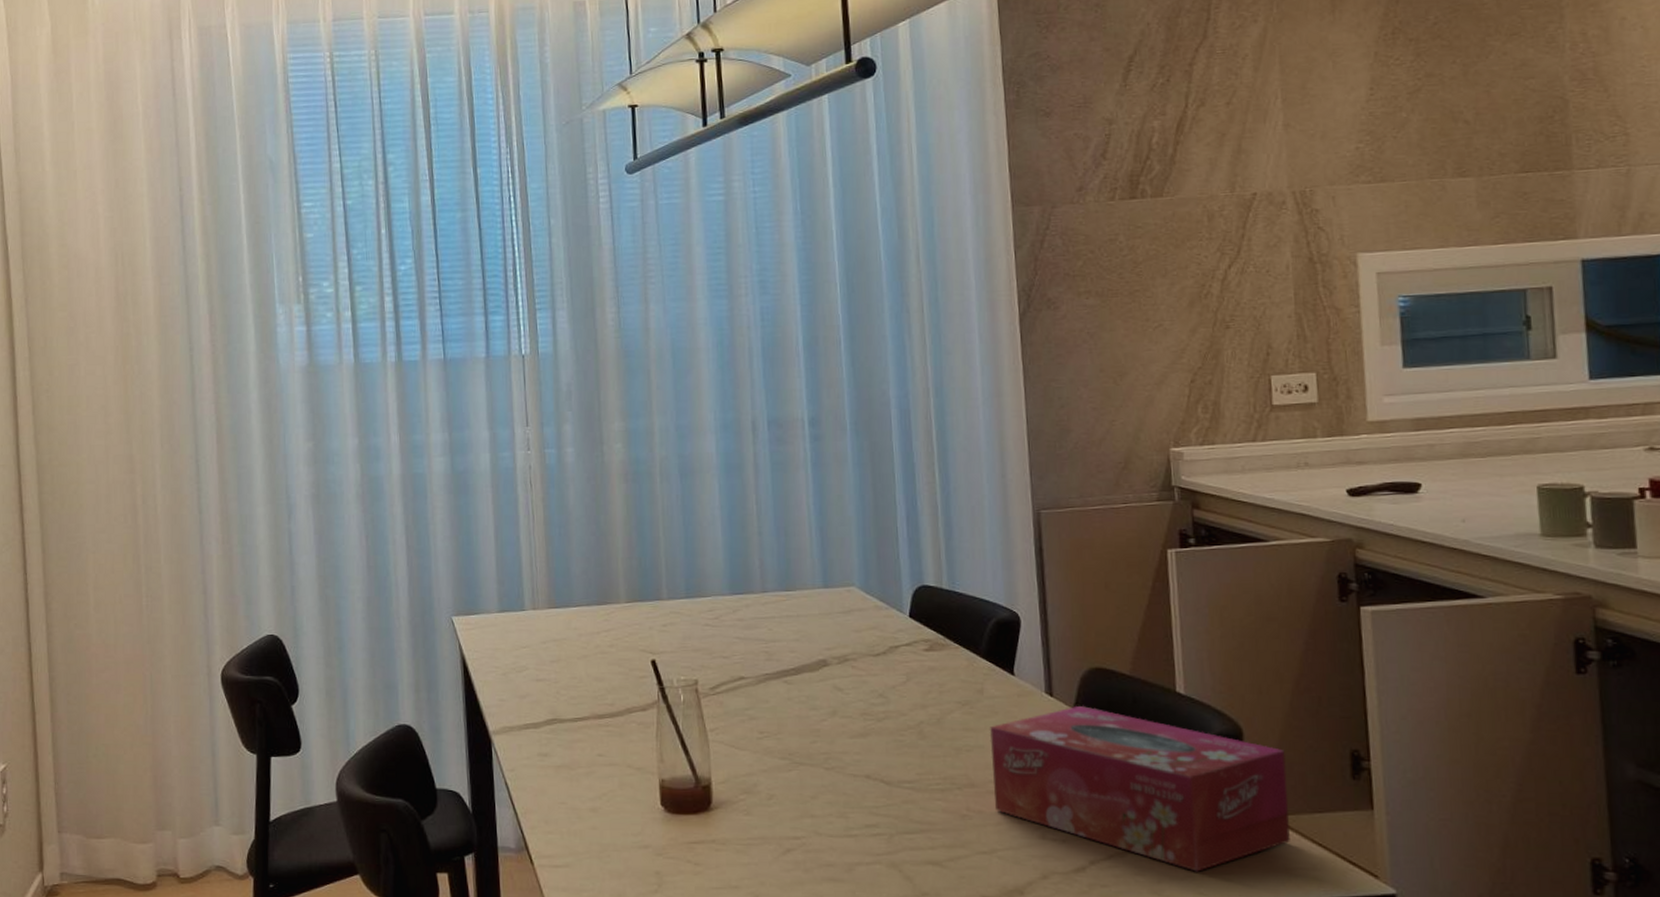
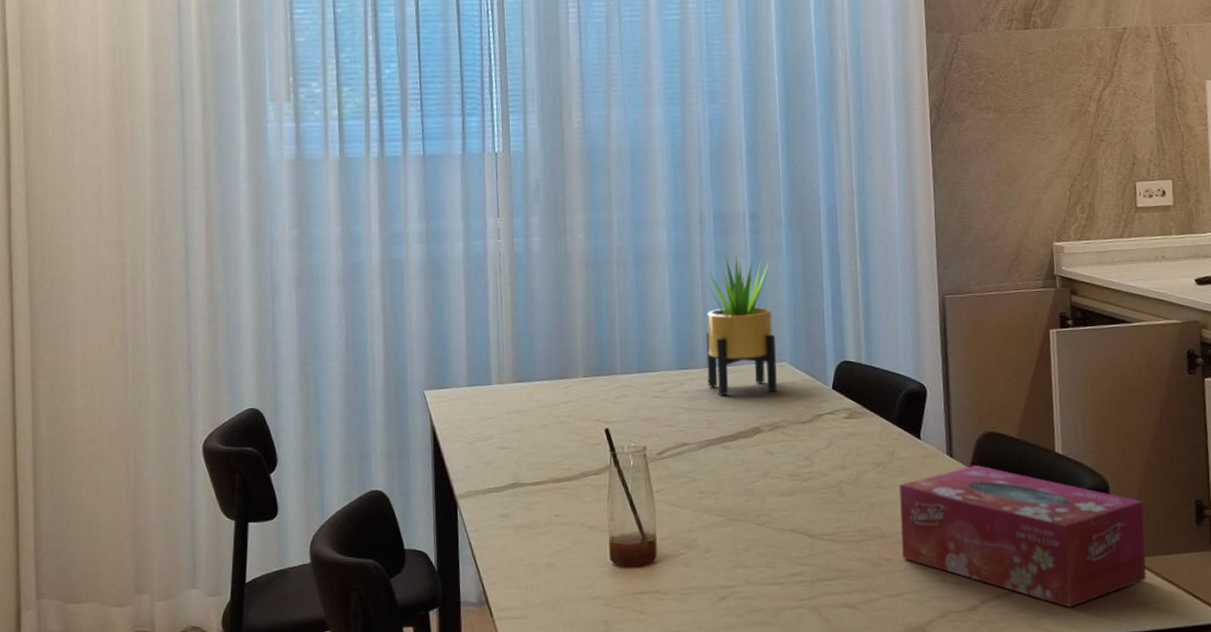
potted plant: none [758,466,845,624] -> present [703,255,777,395]

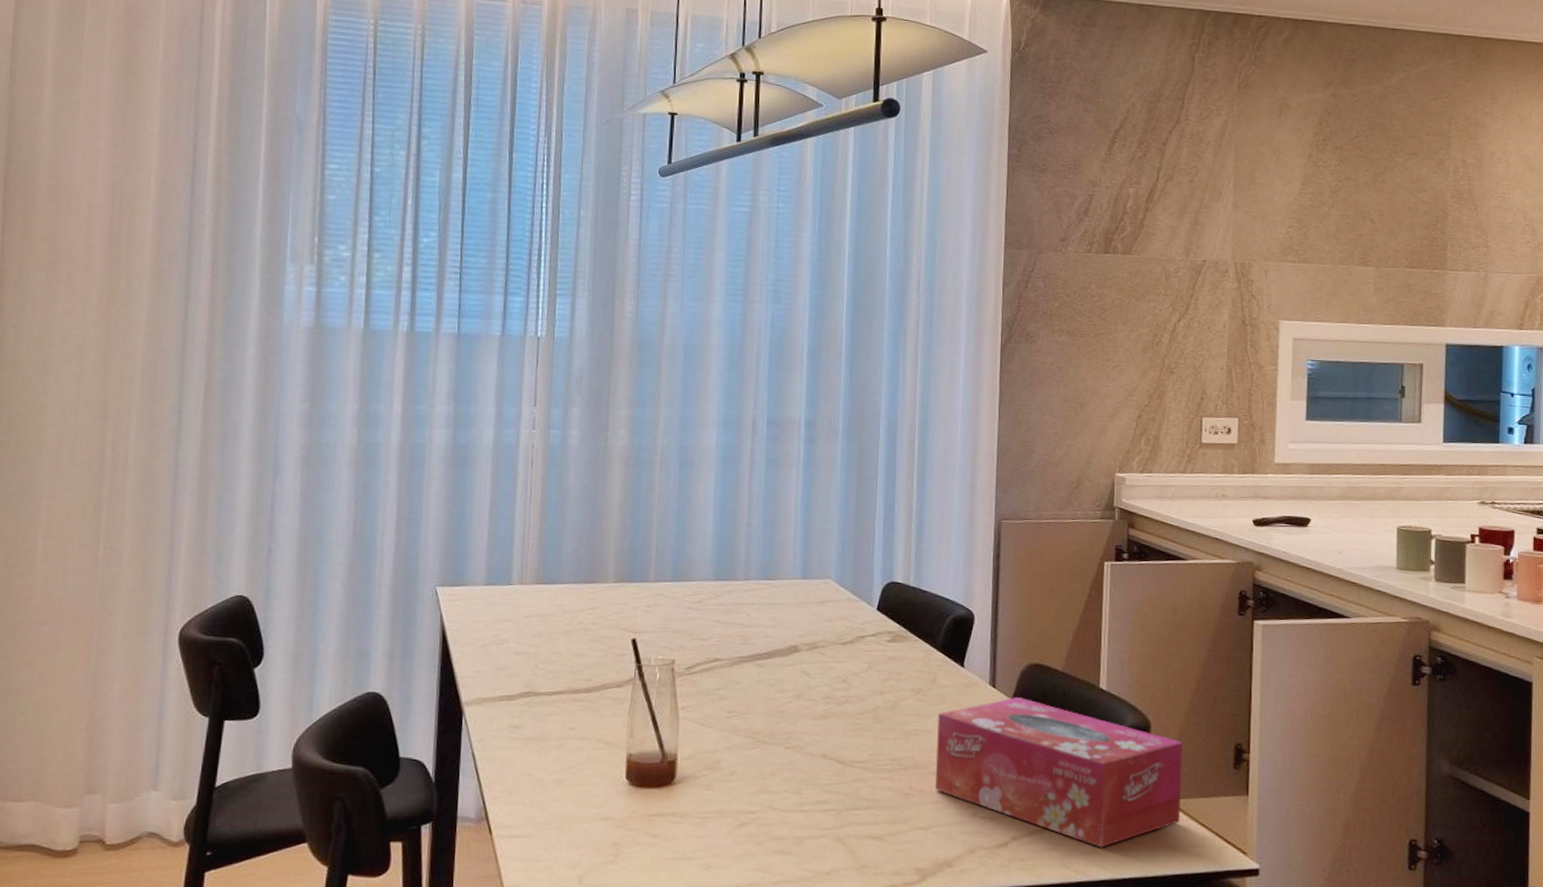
potted plant: present [703,255,777,395] -> none [746,464,822,610]

